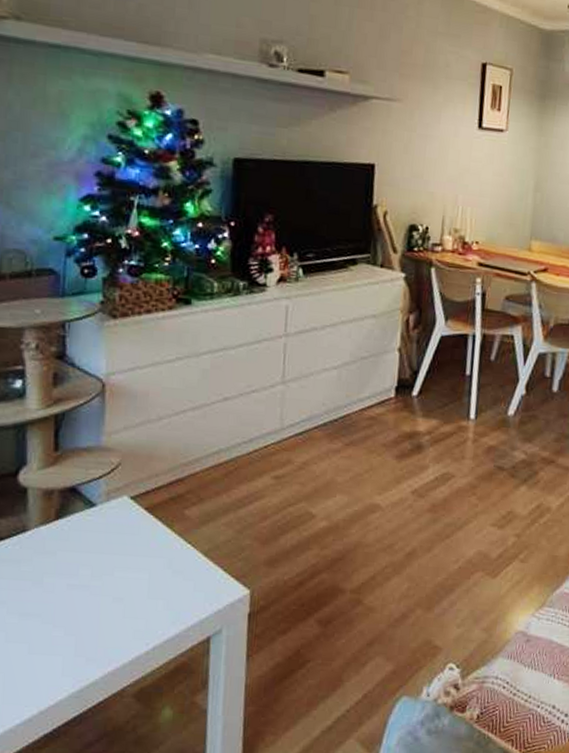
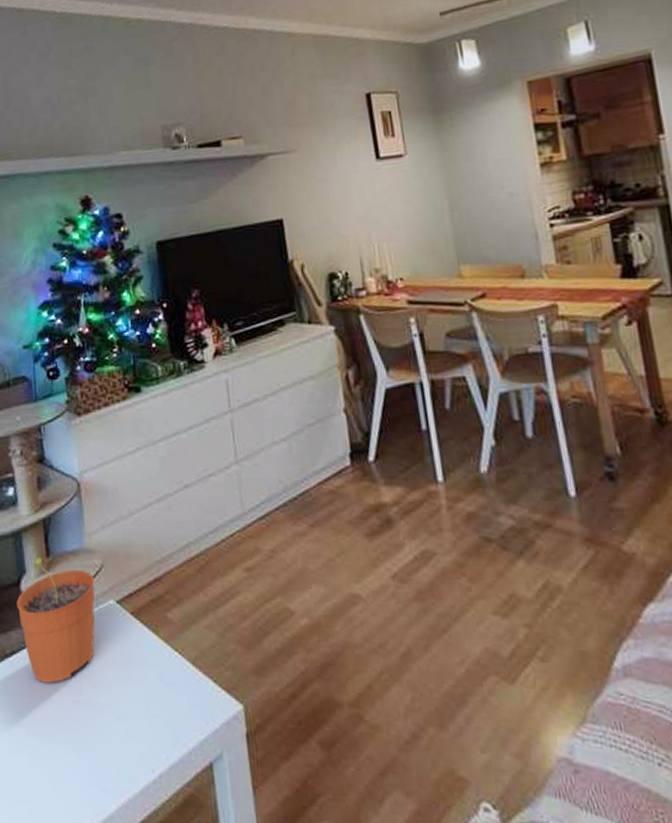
plant pot: none [11,450,109,568] -> present [16,557,96,683]

